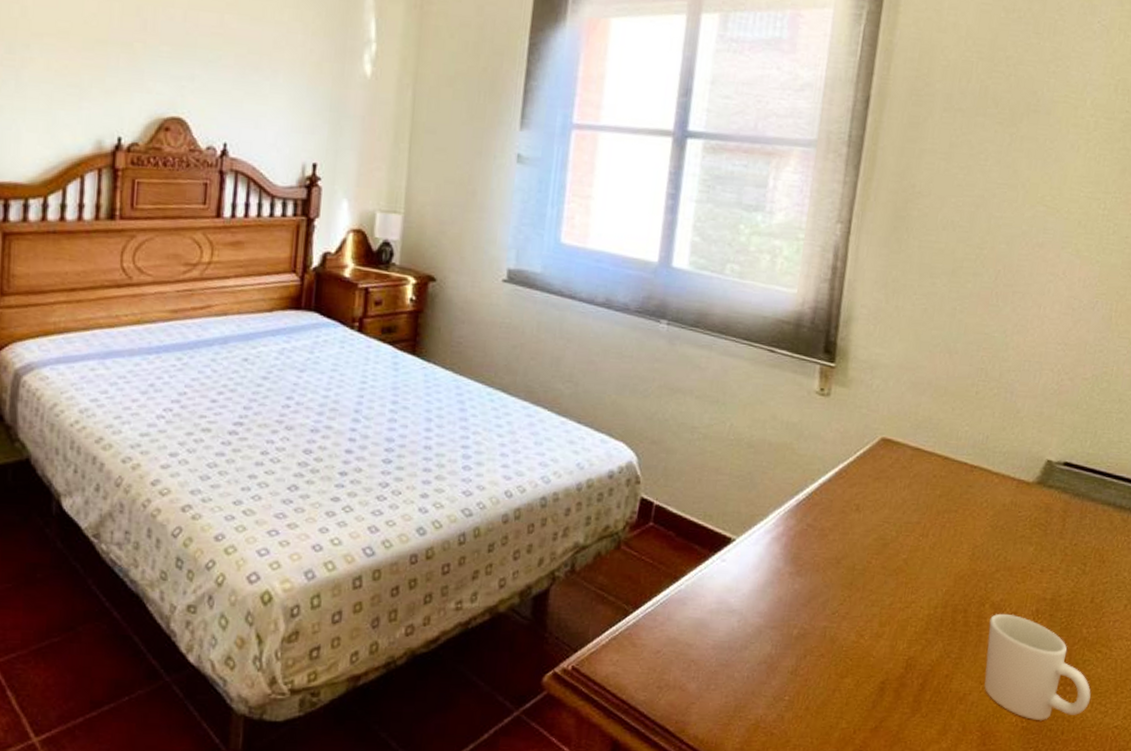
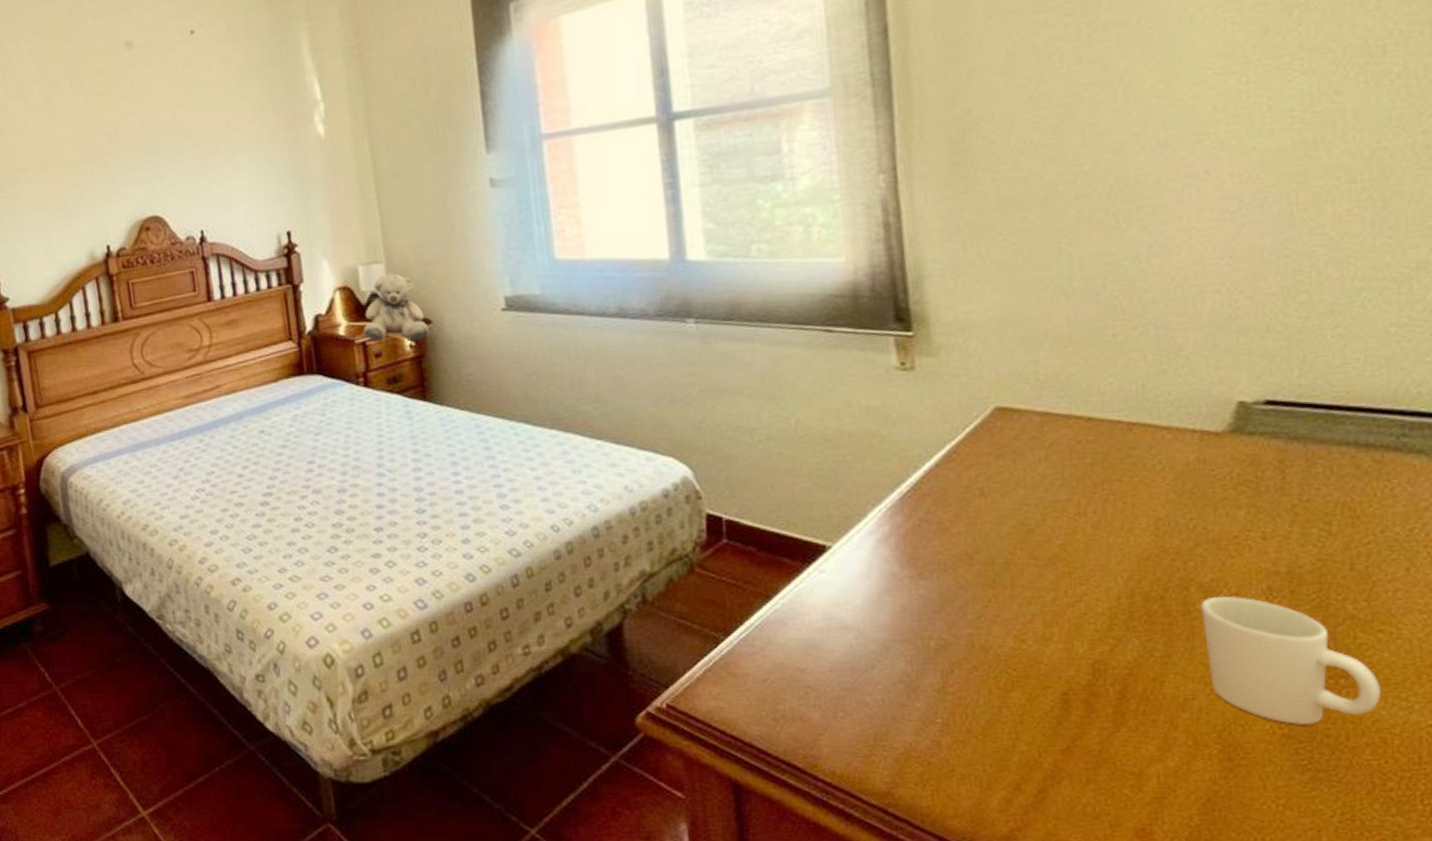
teddy bear: none [369,225,432,297] -> present [363,272,429,342]

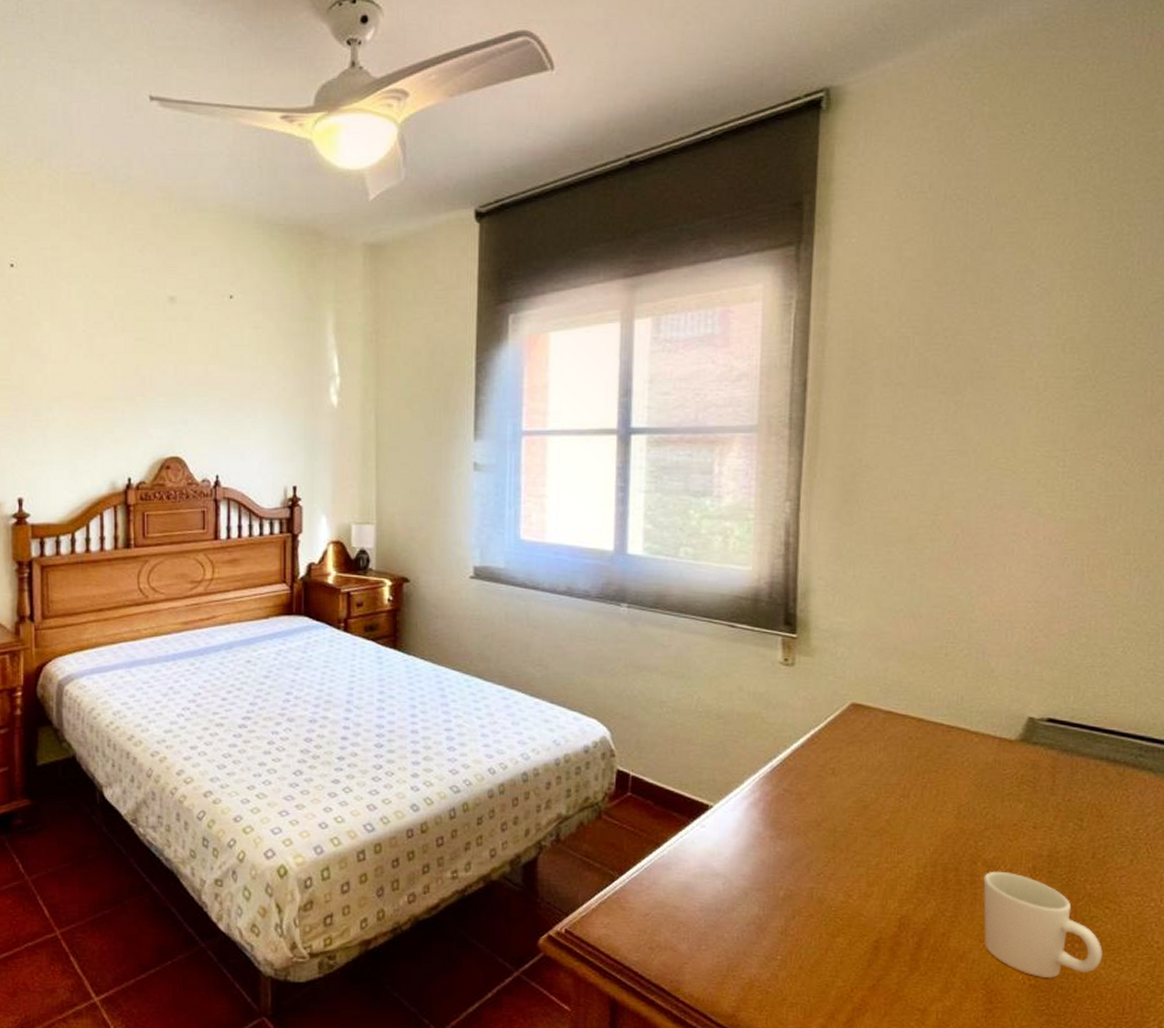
teddy bear: present [363,272,429,342] -> none [350,534,406,597]

